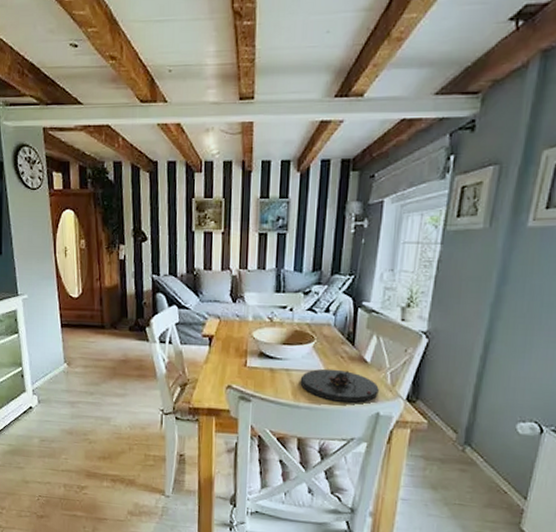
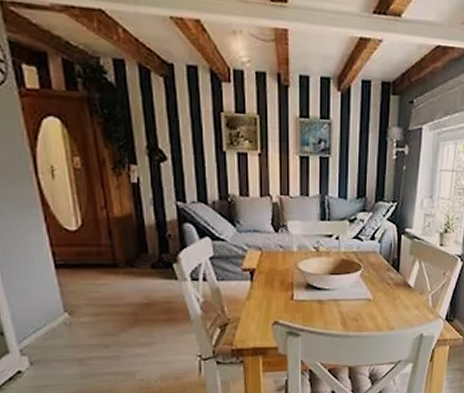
plate: present [300,368,379,404] -> none [349,296,422,328]

